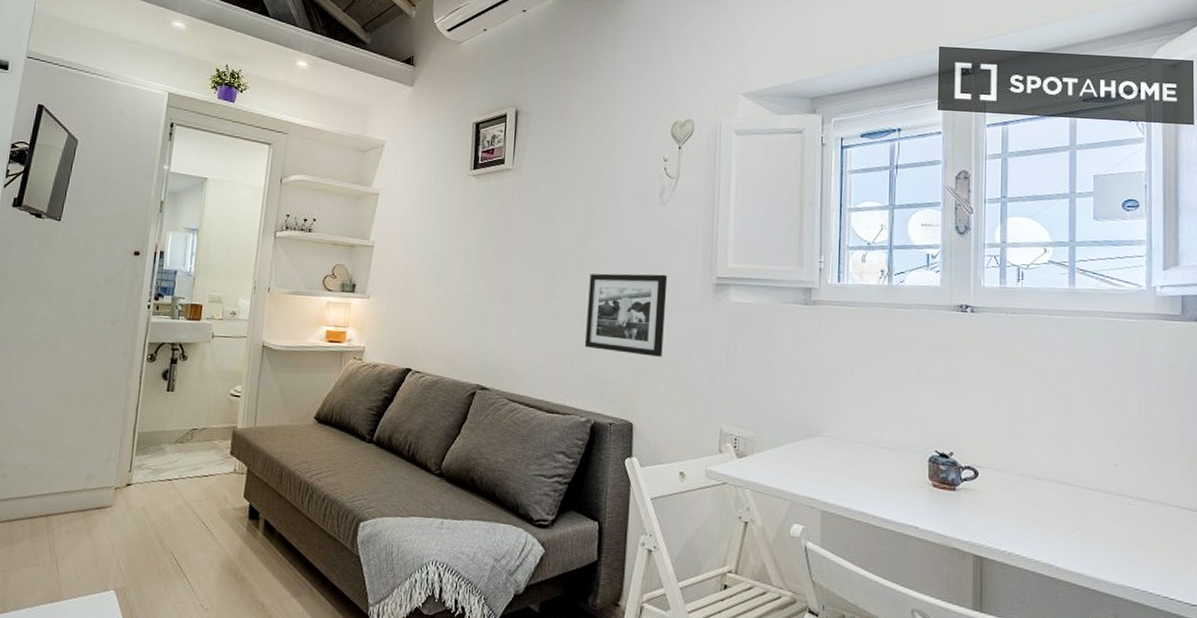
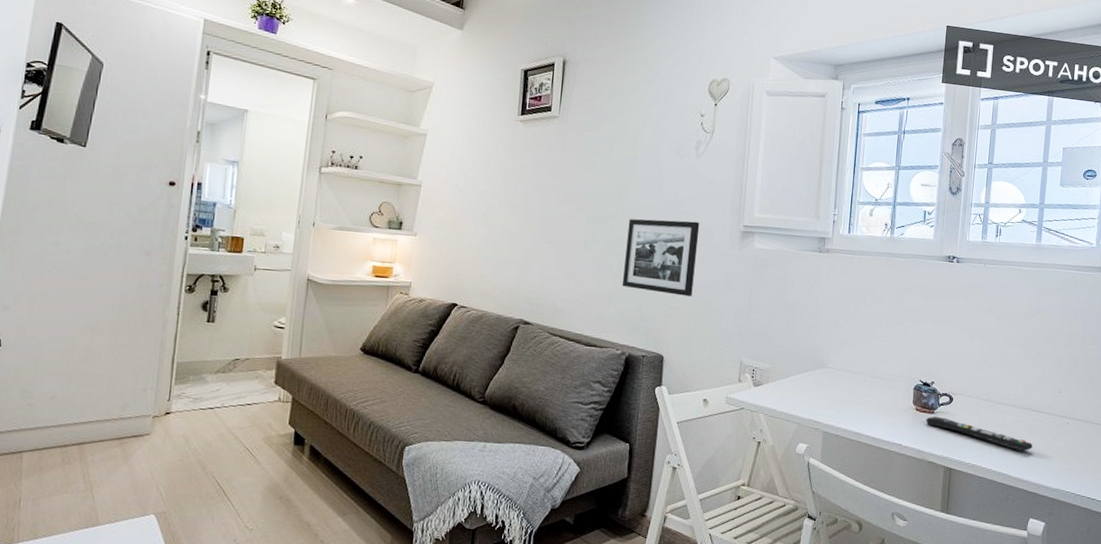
remote control: none [946,493,1085,538] -> present [926,416,1033,451]

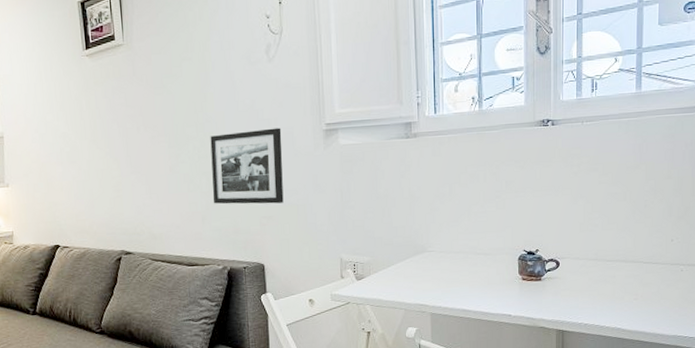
remote control: present [926,416,1033,451] -> none [533,282,646,304]

